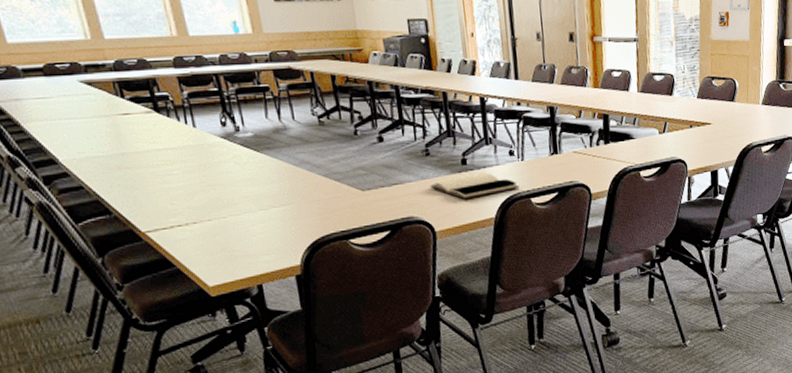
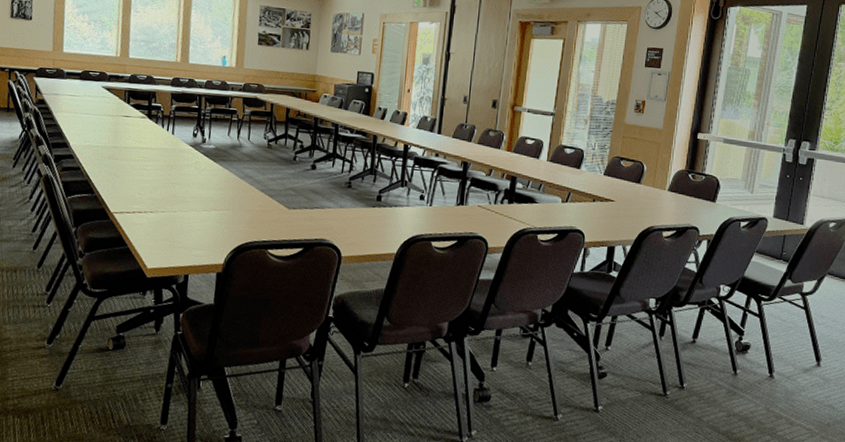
book: present [429,171,520,199] -> none [345,209,423,232]

